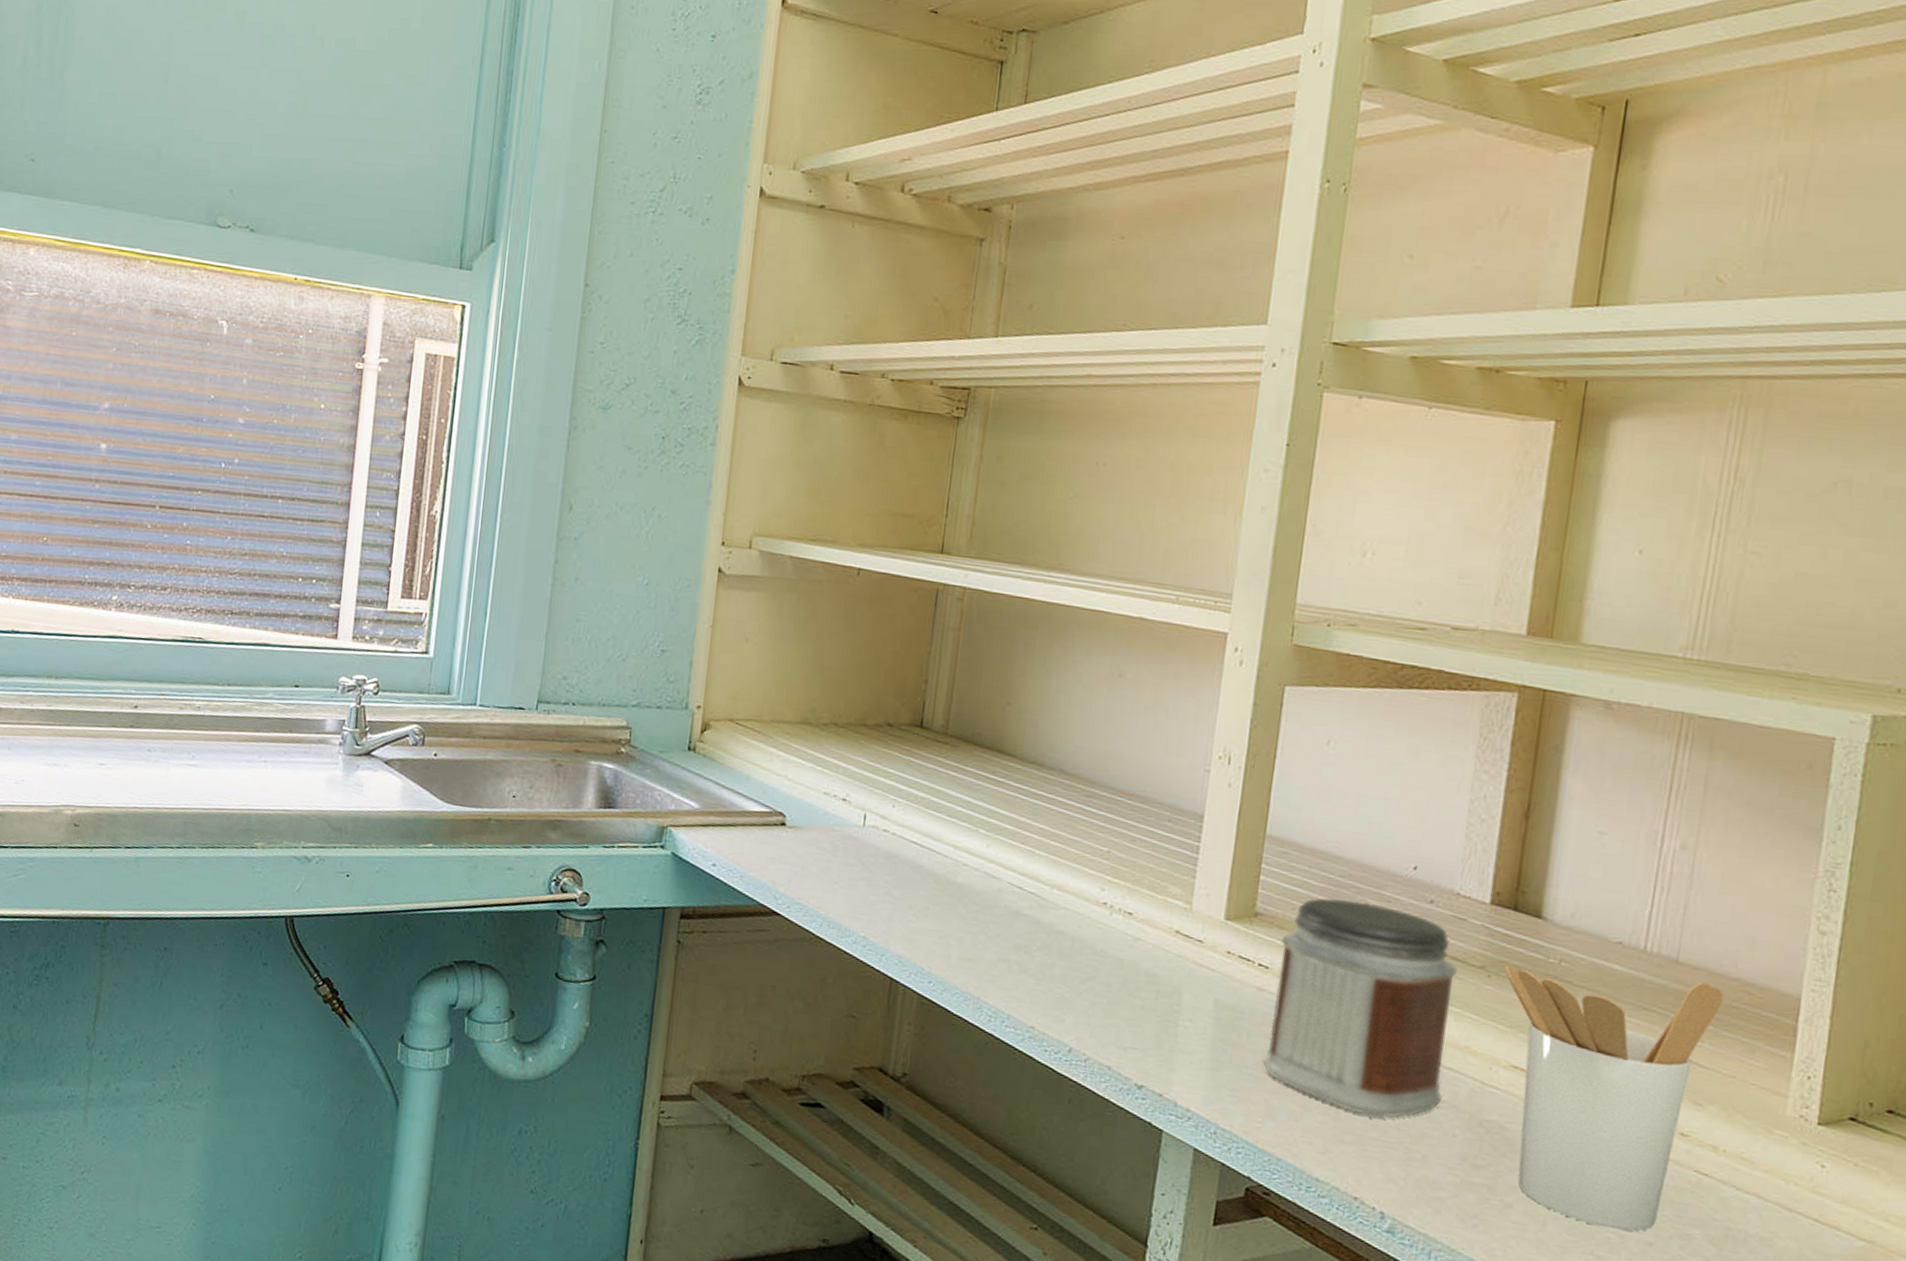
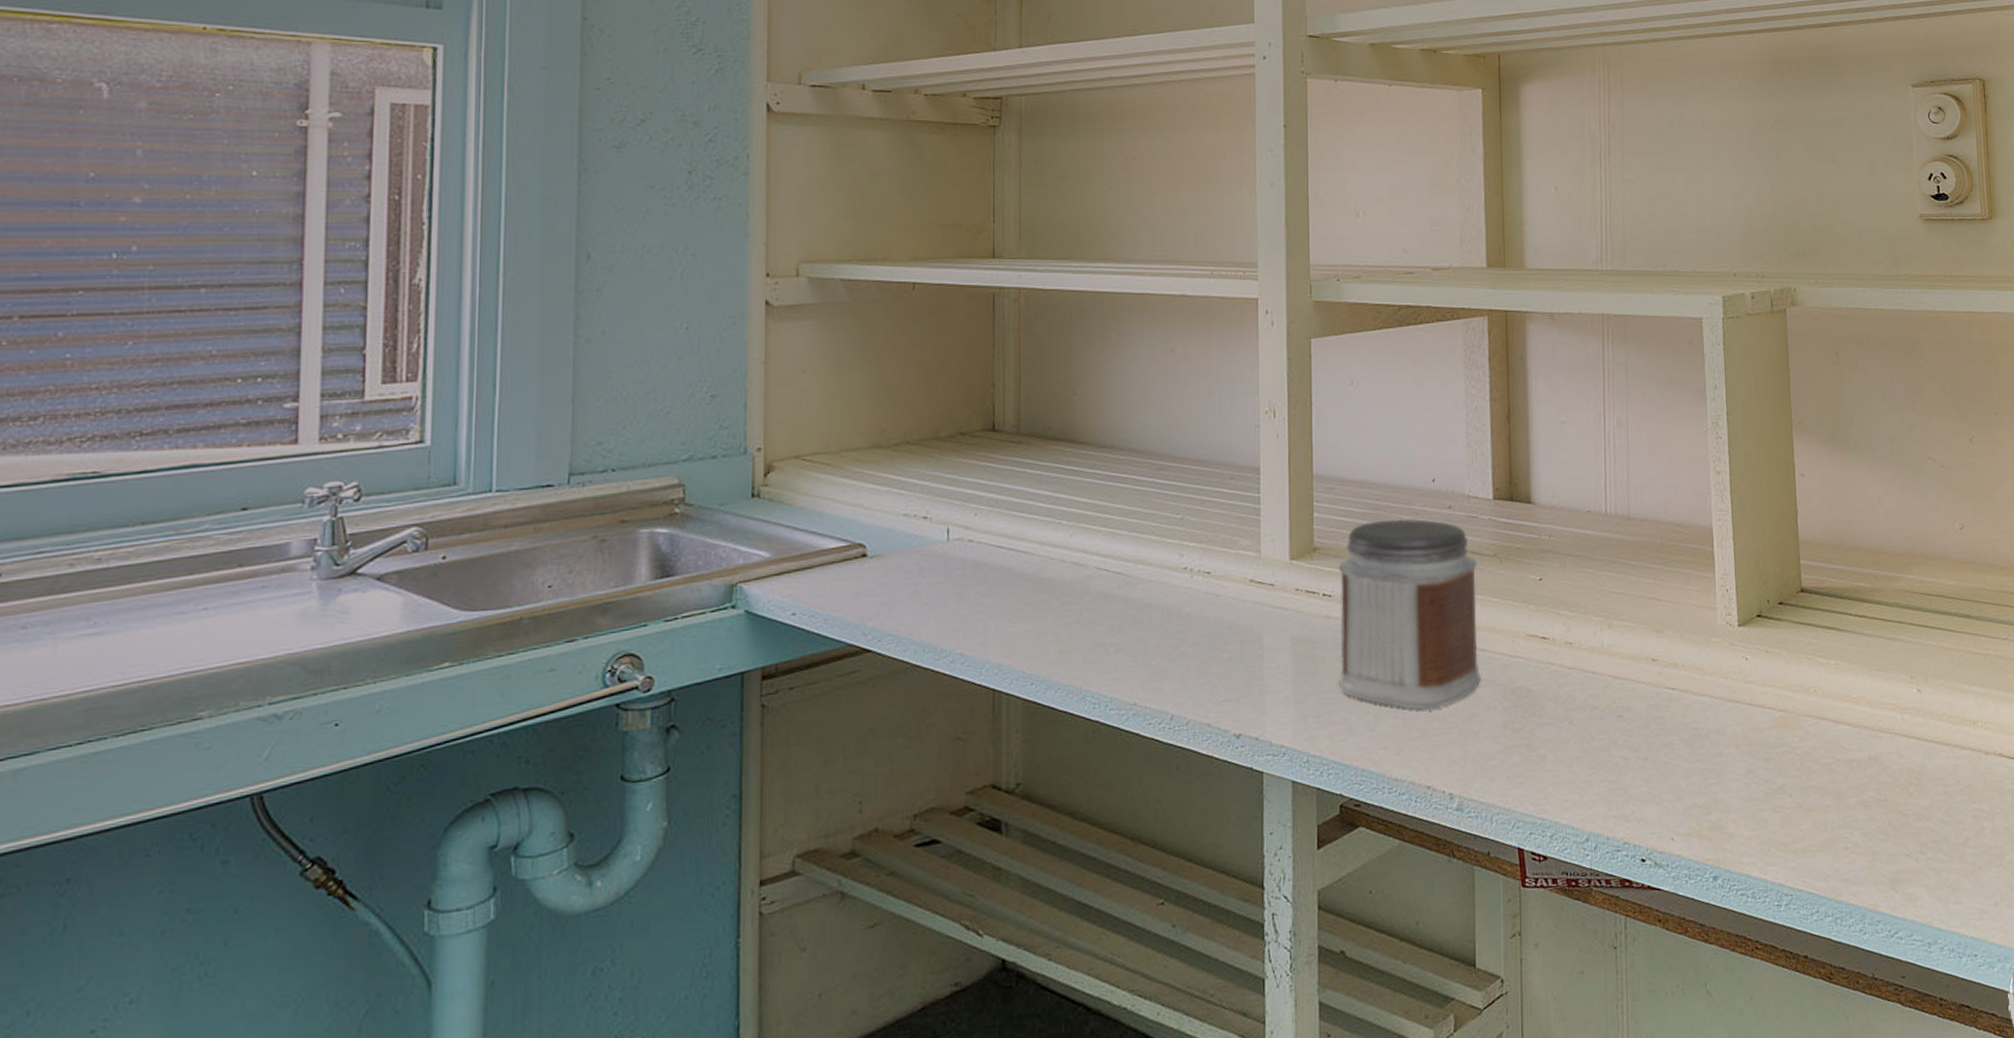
utensil holder: present [1505,965,1724,1231] -> none [1511,530,1664,756]

